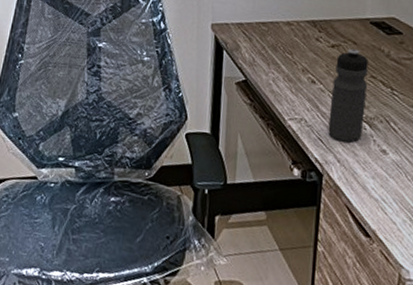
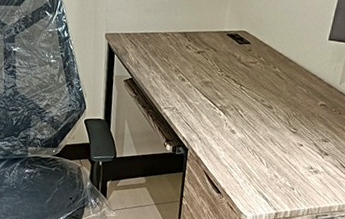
water bottle: present [328,48,369,142] -> none [193,54,225,125]

